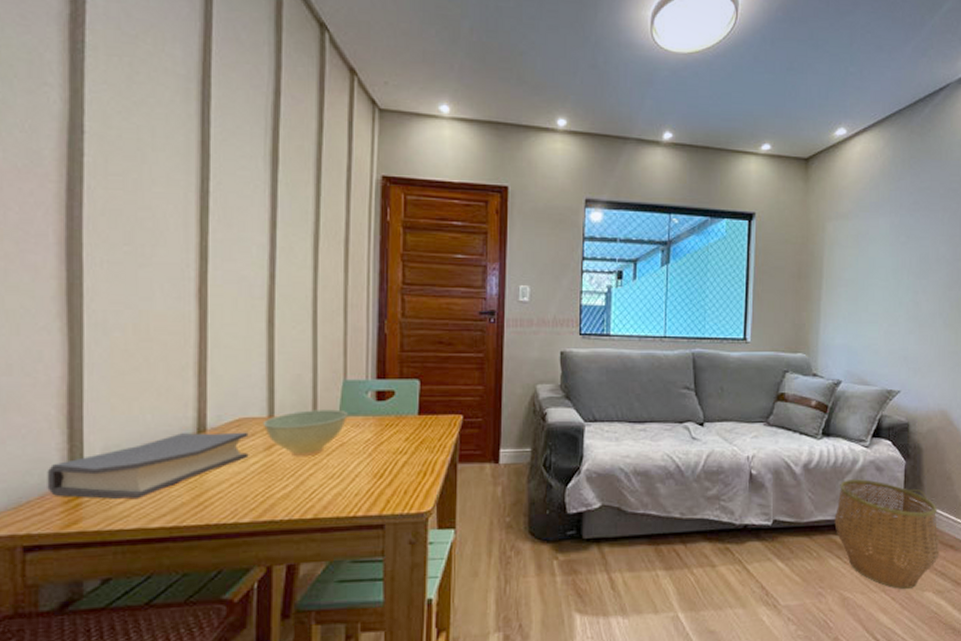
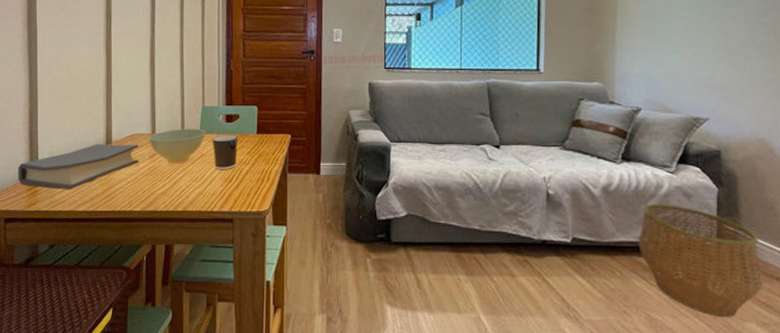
mug: none [358,416,393,463] -> present [213,134,238,170]

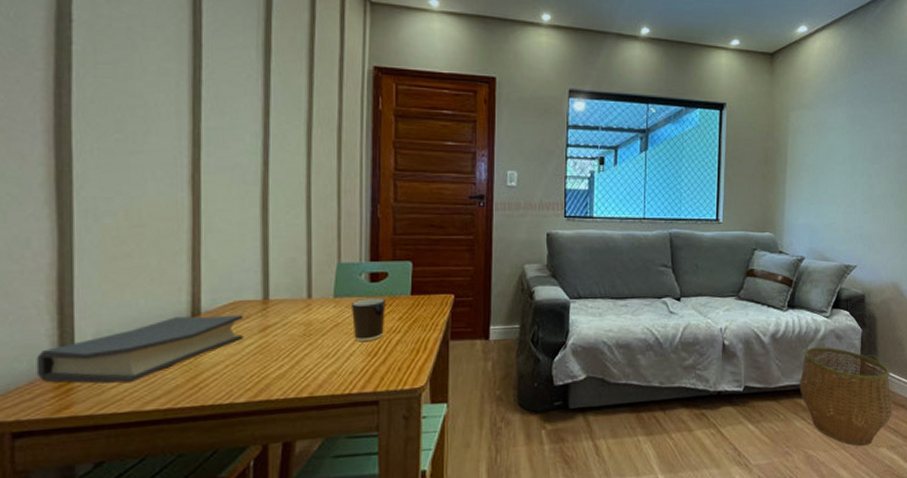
bowl: present [148,128,206,164] -> none [257,291,342,338]

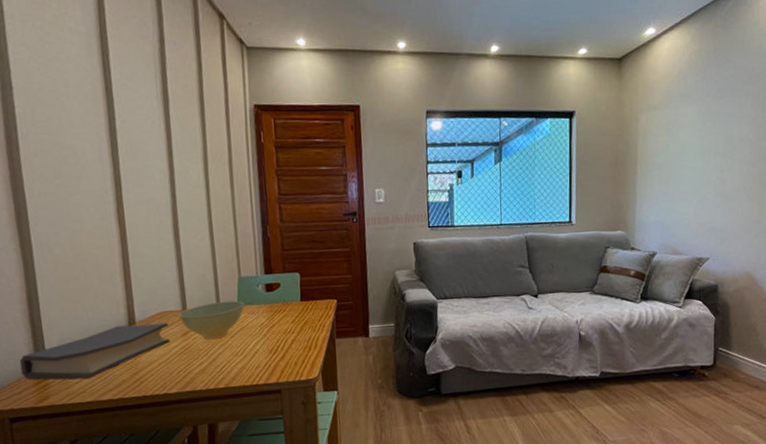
bowl: none [257,291,342,338] -> present [178,300,245,341]
mug: present [352,297,387,342] -> none [253,304,281,342]
basket: present [799,347,892,446] -> none [653,334,746,424]

